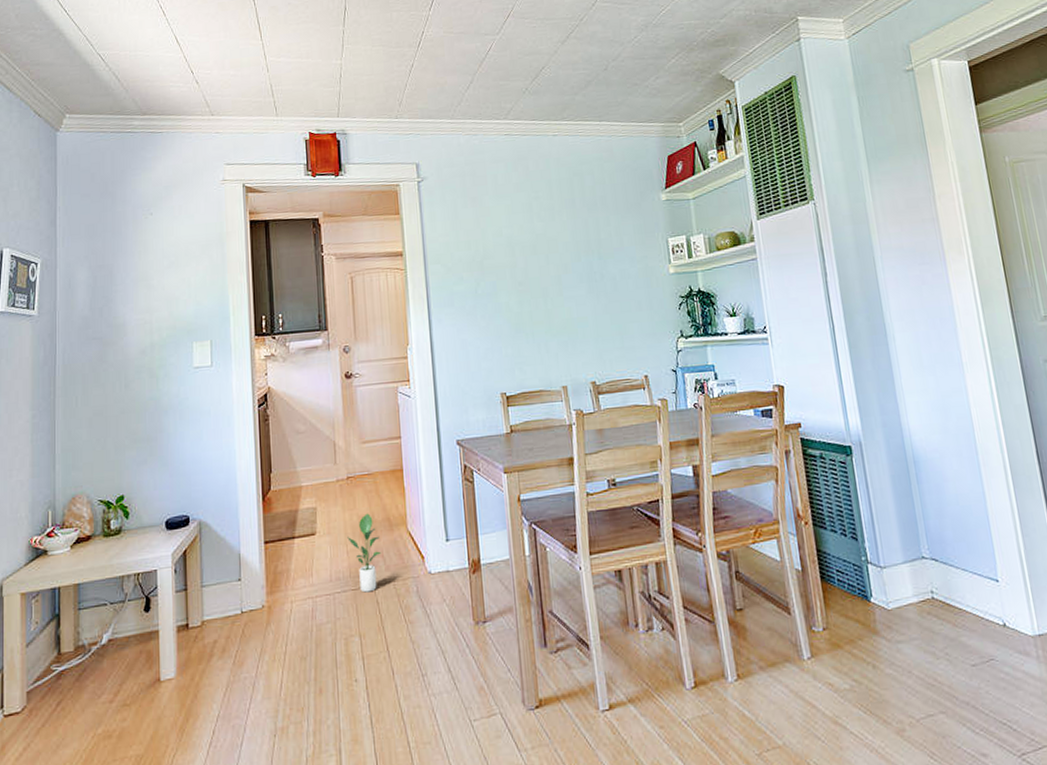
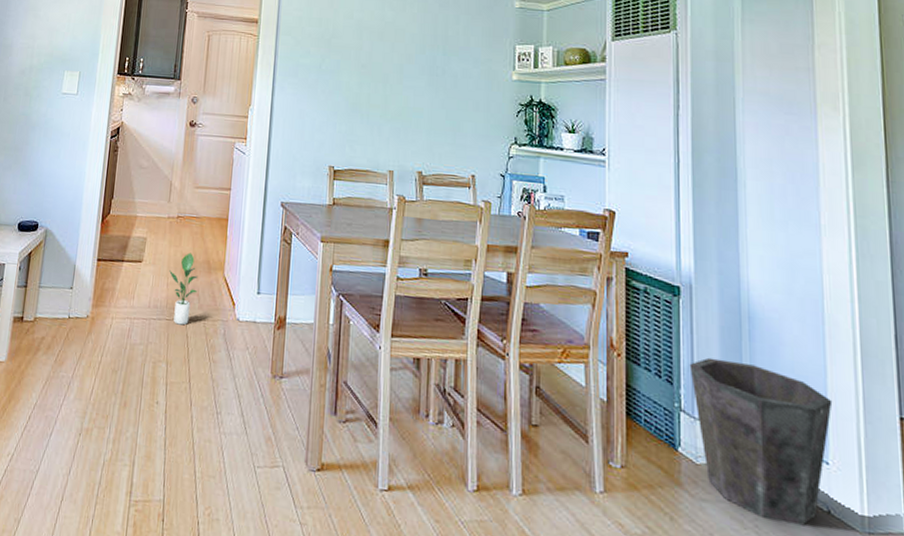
waste bin: none [869,505,995,646] -> present [689,357,833,526]

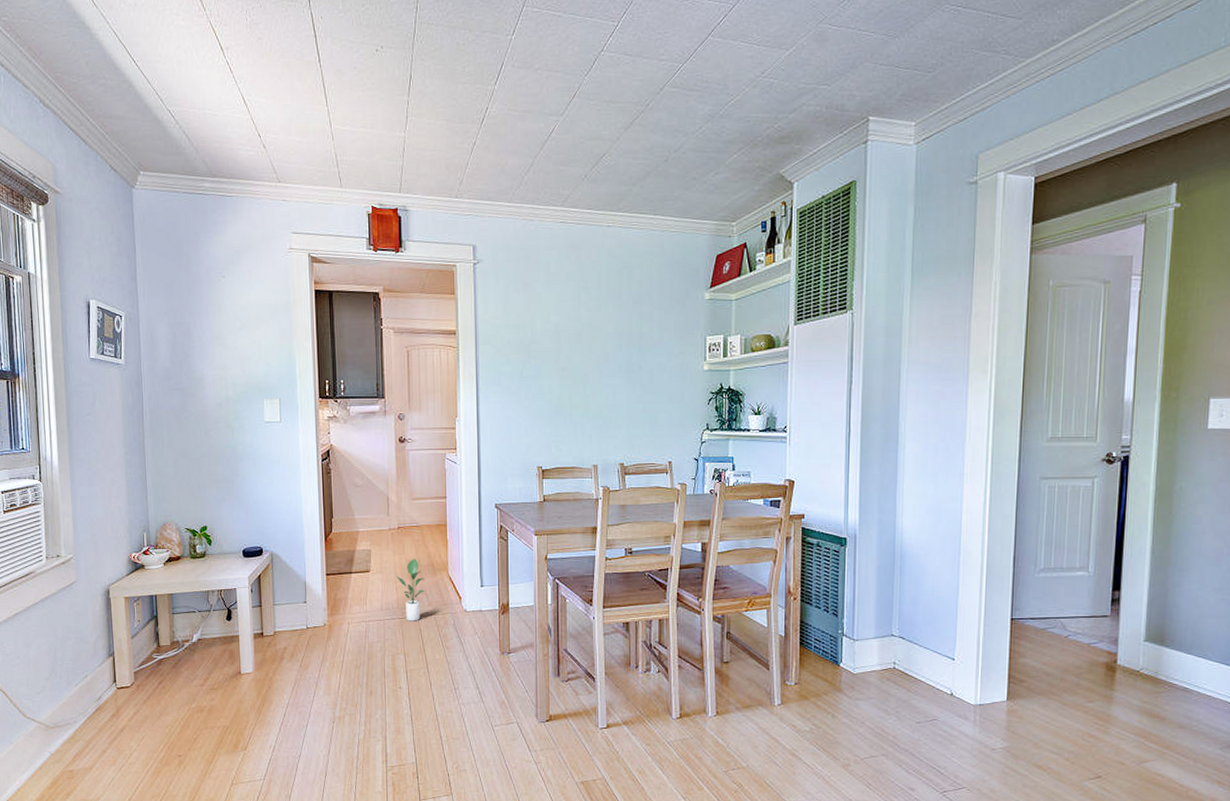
waste bin: present [689,357,833,526] -> none [851,592,961,707]

